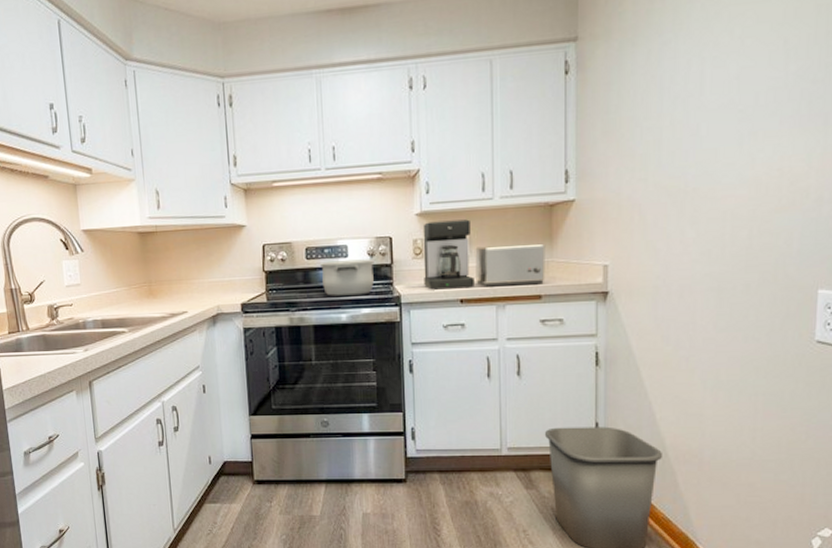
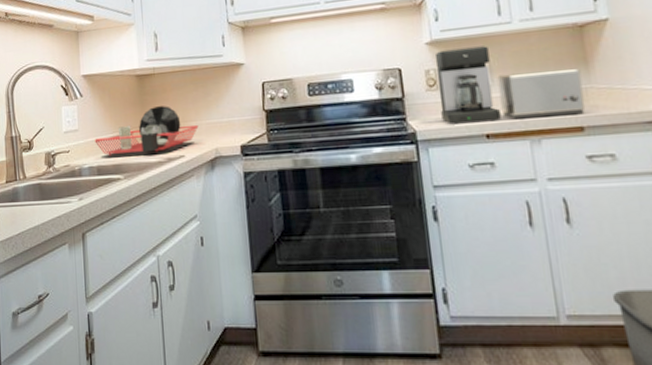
dish rack: none [98,263,201,313] -> present [95,106,199,159]
cooking pot: present [319,259,376,296] -> none [323,92,385,135]

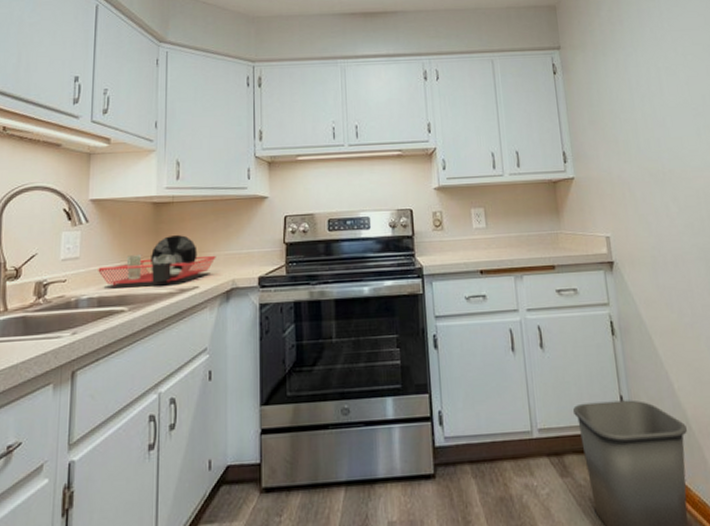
coffee maker: present [434,46,501,125] -> none [441,194,492,261]
toaster: present [497,68,586,121] -> none [491,216,557,259]

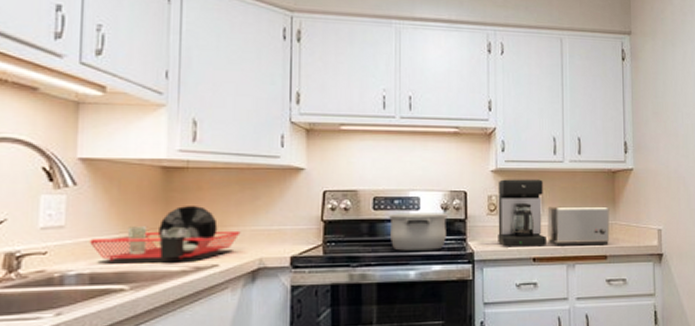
cooking pot: none [341,230,397,269] -> present [388,213,449,251]
coffee maker: none [441,194,492,261] -> present [498,179,546,247]
toaster: none [491,216,557,259] -> present [547,206,610,248]

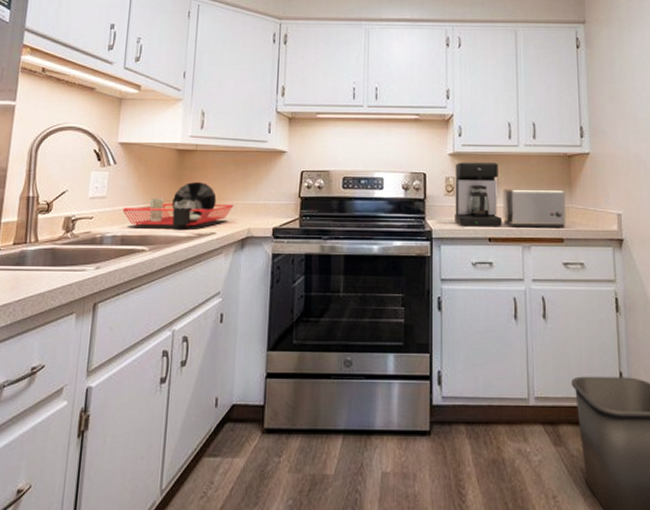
cooking pot: present [388,213,449,251] -> none [355,192,410,227]

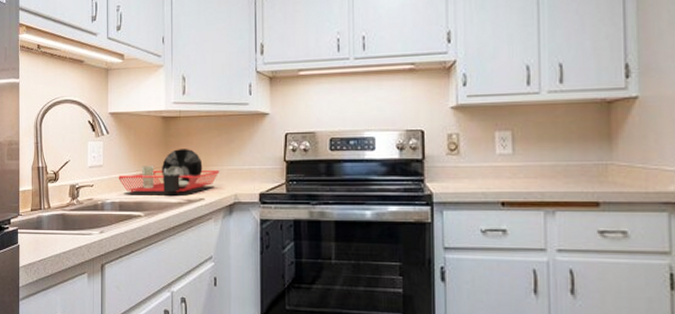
coffee maker: present [455,162,502,227] -> none [458,114,518,190]
toaster: present [503,189,566,230] -> none [519,143,604,192]

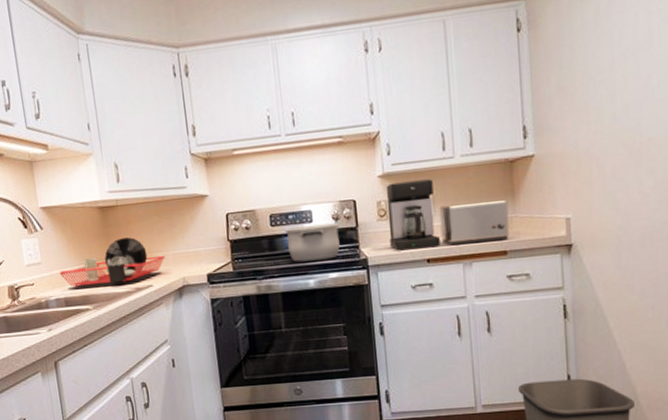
cooking pot: none [344,153,405,191] -> present [284,222,341,263]
coffee maker: none [458,114,518,190] -> present [385,179,440,251]
toaster: none [519,143,604,192] -> present [439,199,510,247]

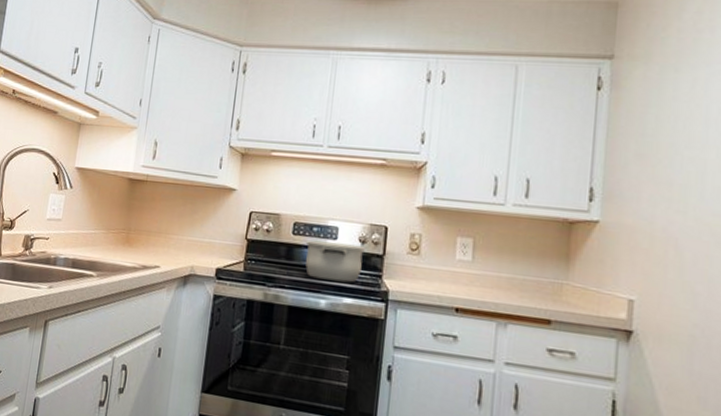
dish rack: present [59,237,165,291] -> none [75,213,180,261]
coffee maker: present [385,179,440,251] -> none [416,217,477,297]
toaster: present [439,199,510,247] -> none [476,253,561,309]

